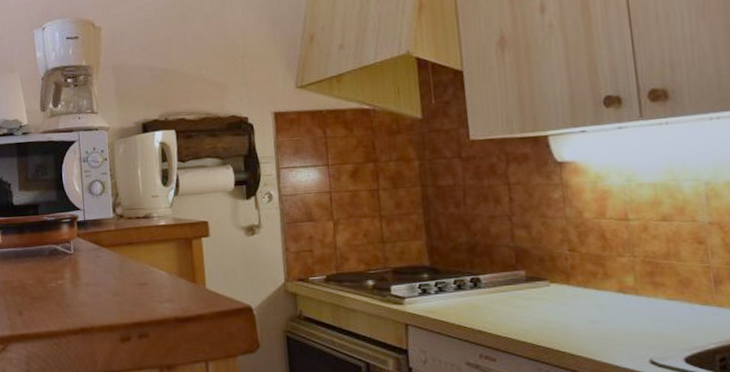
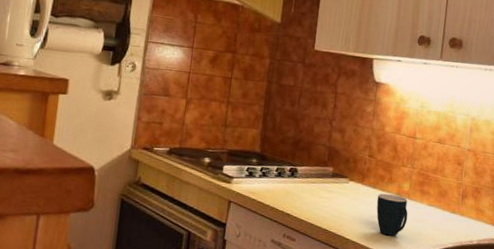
mug: none [592,292,642,343] -> present [376,193,408,236]

